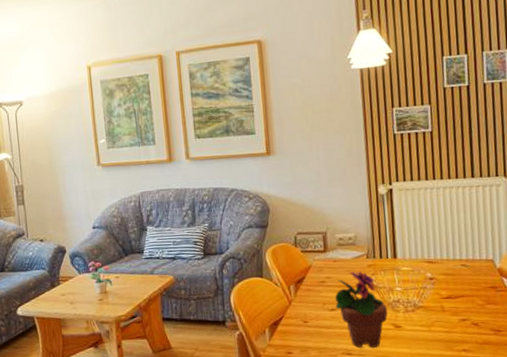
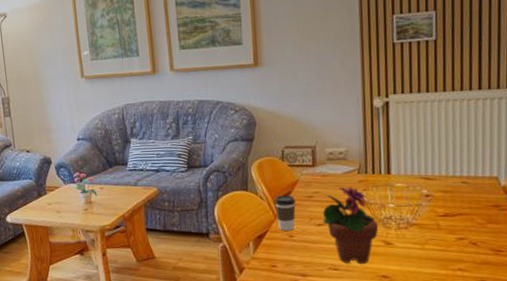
coffee cup: none [288,281,309,317] -> present [274,195,296,231]

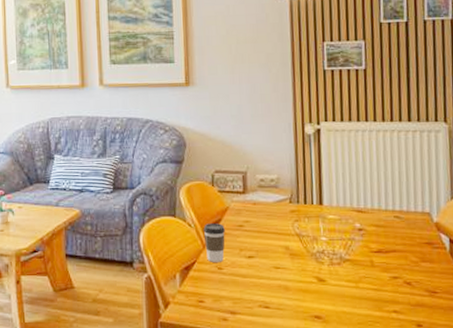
potted flower: present [323,186,379,264] -> none [253,216,311,302]

